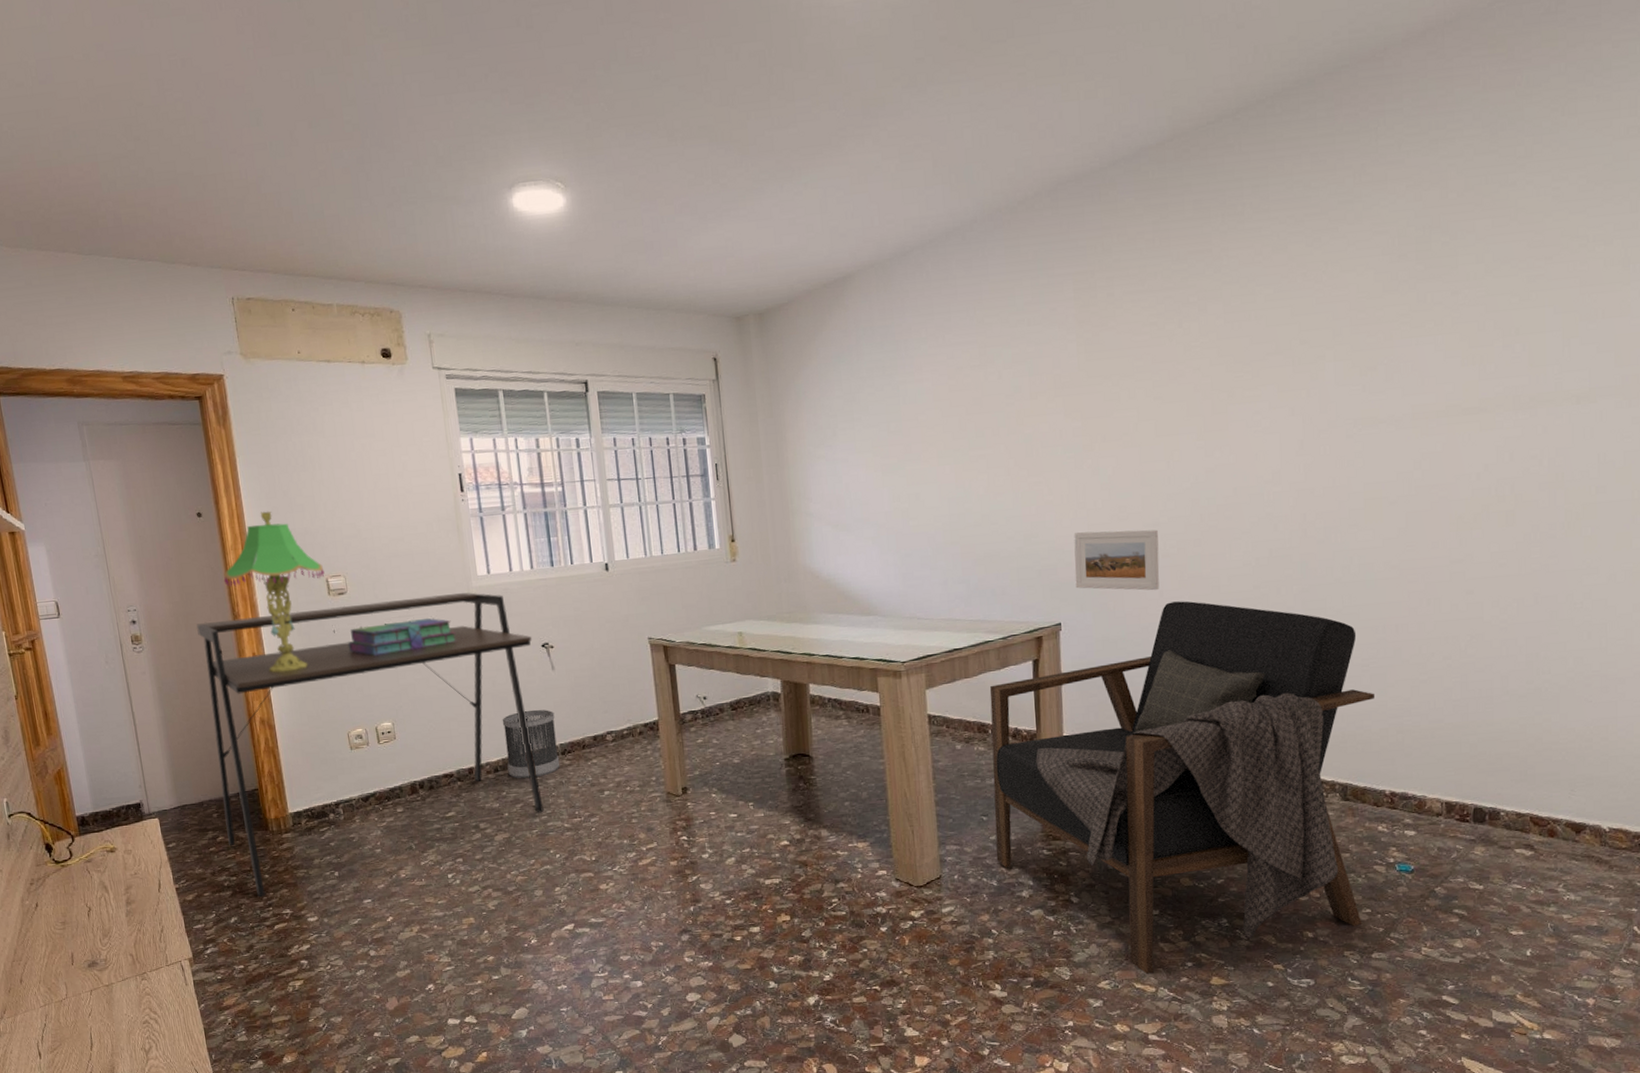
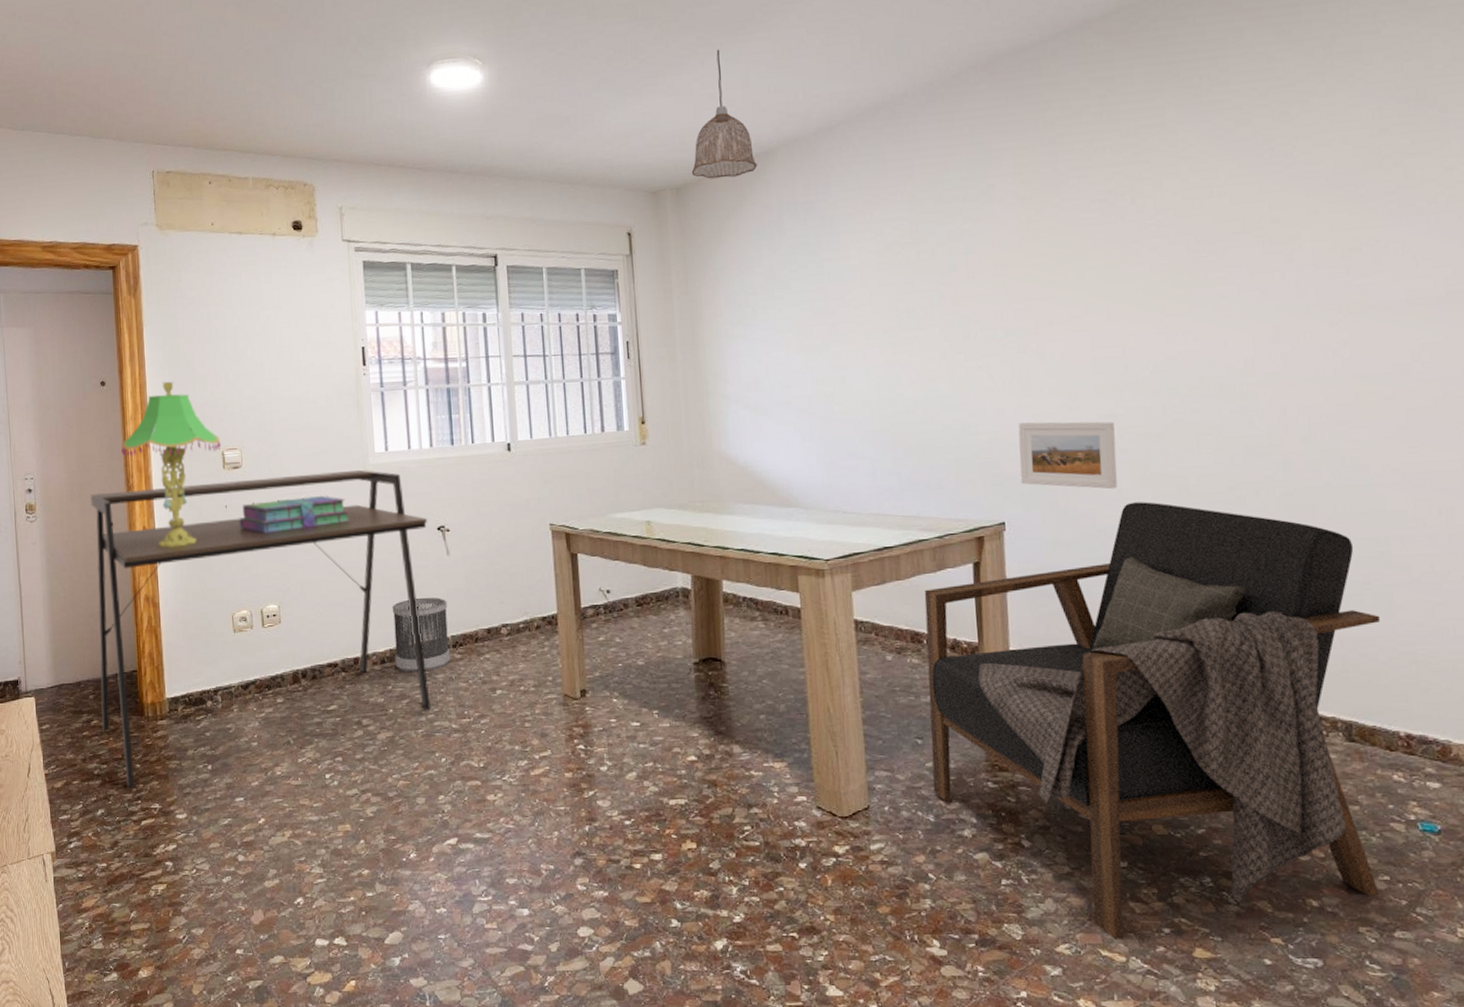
pendant lamp: none [773,174,836,305] -> present [691,49,757,179]

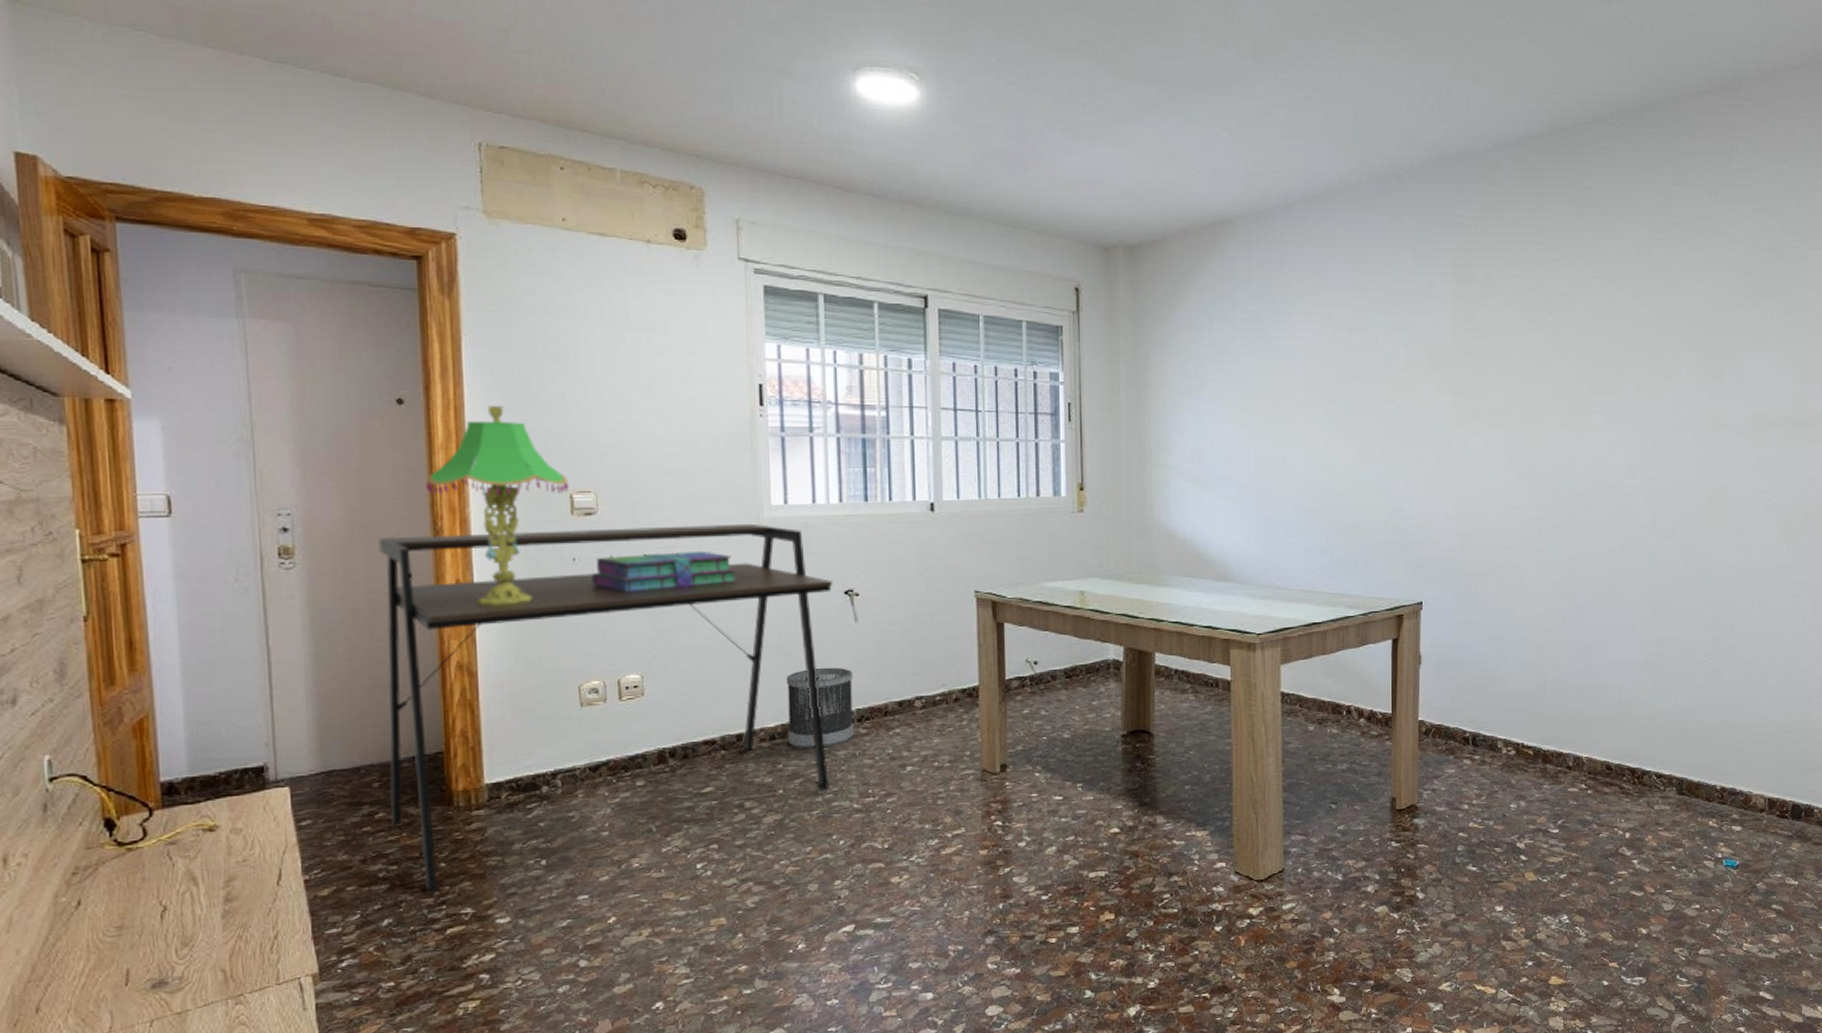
pendant lamp: present [691,49,757,179] -> none [1146,107,1214,243]
armchair: present [924,501,1380,939] -> none [1343,587,1710,975]
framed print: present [1018,421,1118,490] -> none [1439,510,1520,575]

